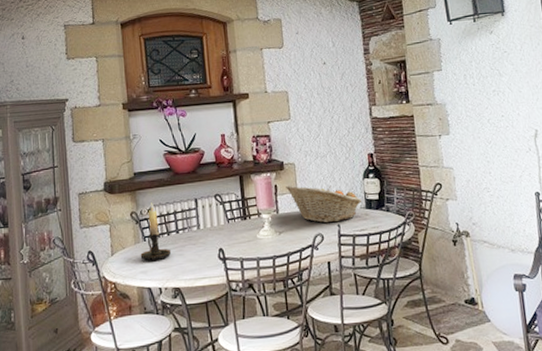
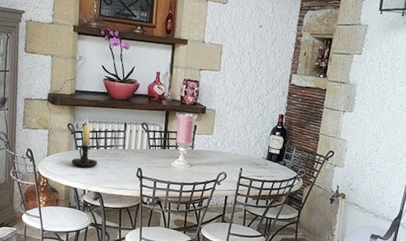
fruit basket: present [286,185,362,223] -> none [204,127,265,166]

